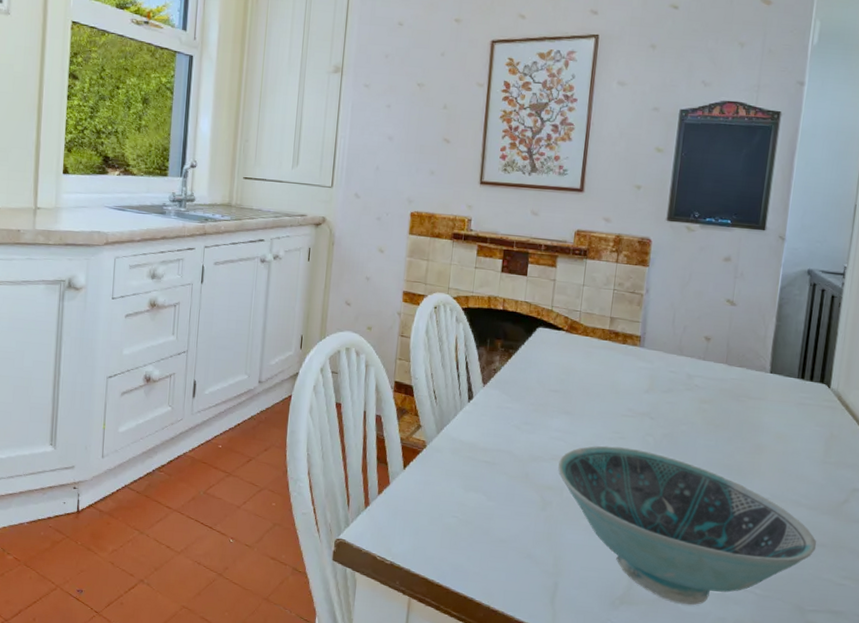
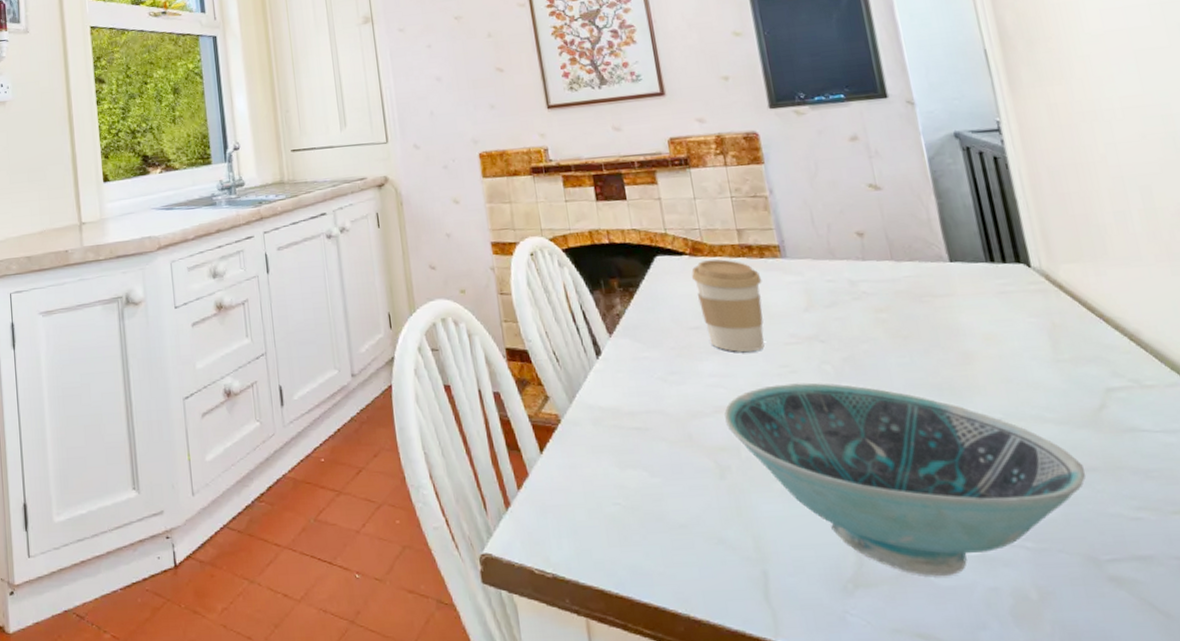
coffee cup: none [562,338,619,417] -> present [691,259,765,352]

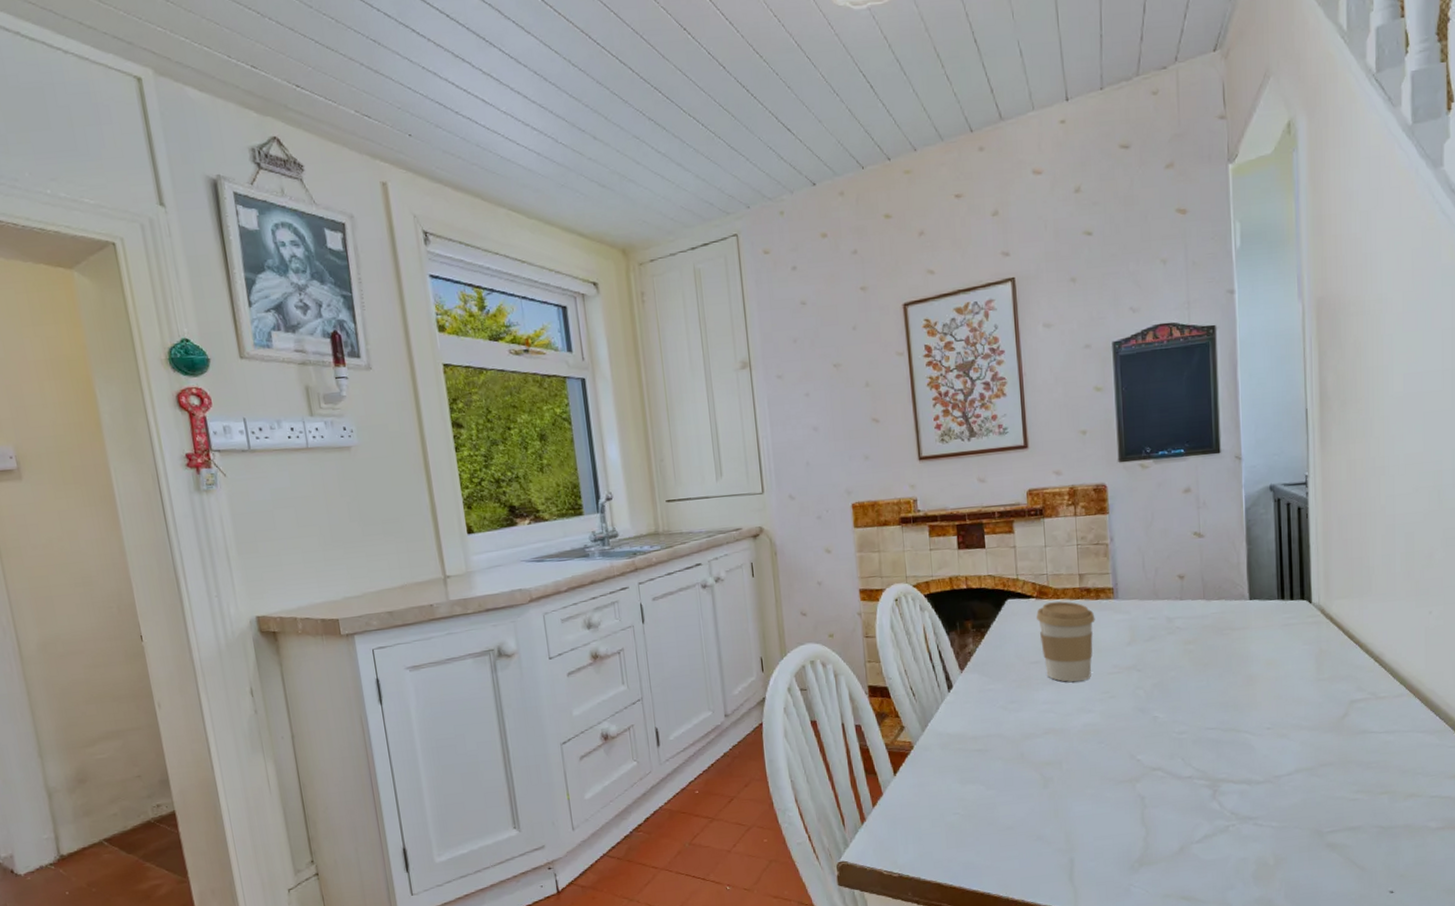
bowl: present [724,382,1086,577] -> none [1052,705,1324,853]

